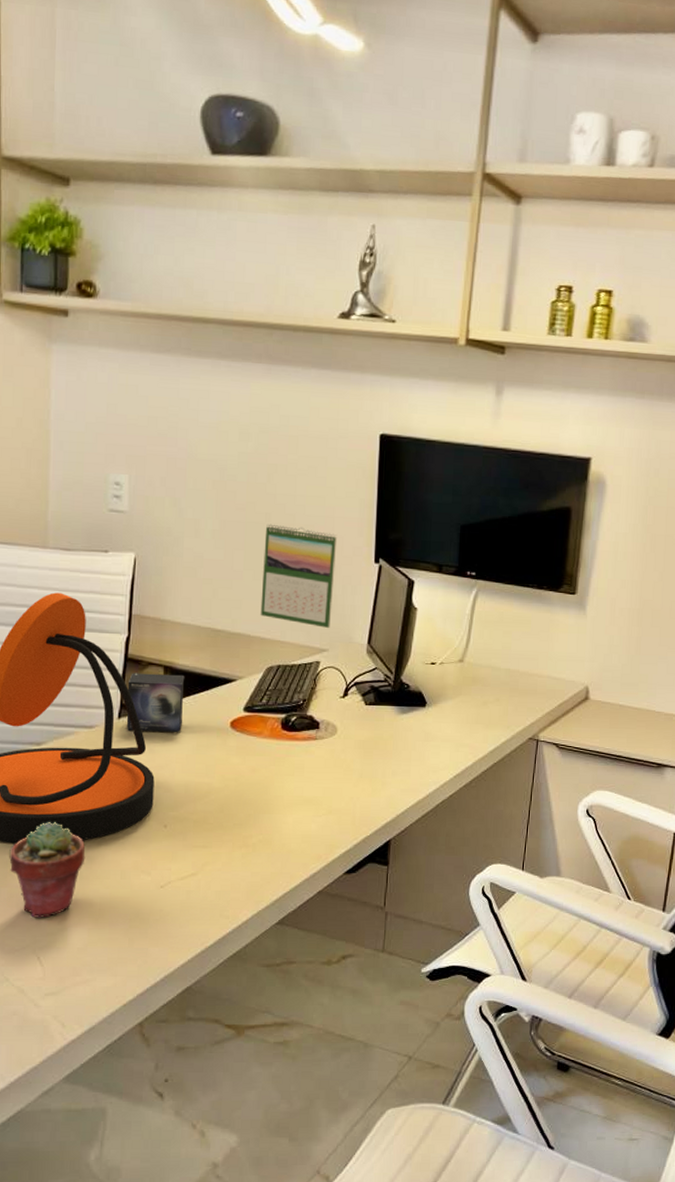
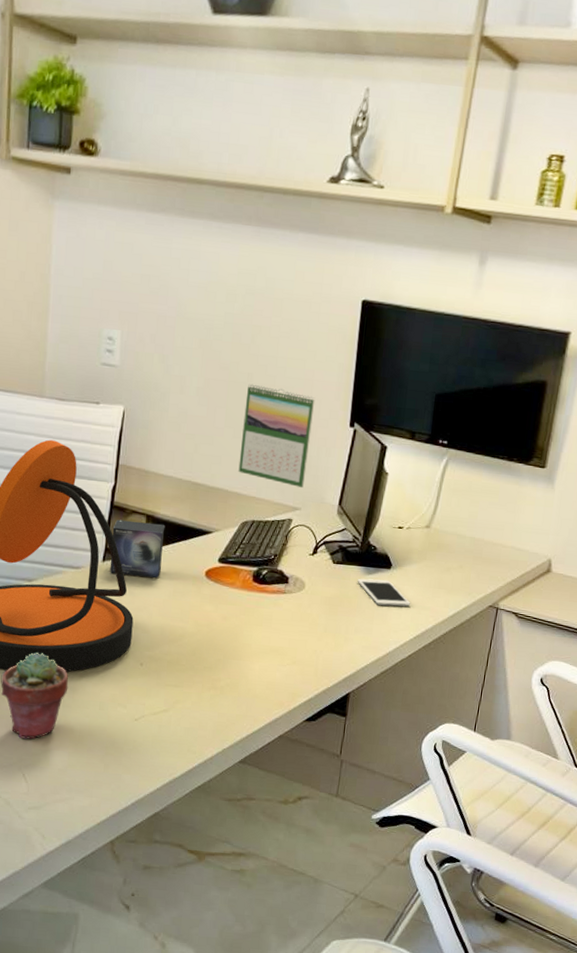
cell phone: none [391,718,449,745] -> present [357,578,411,607]

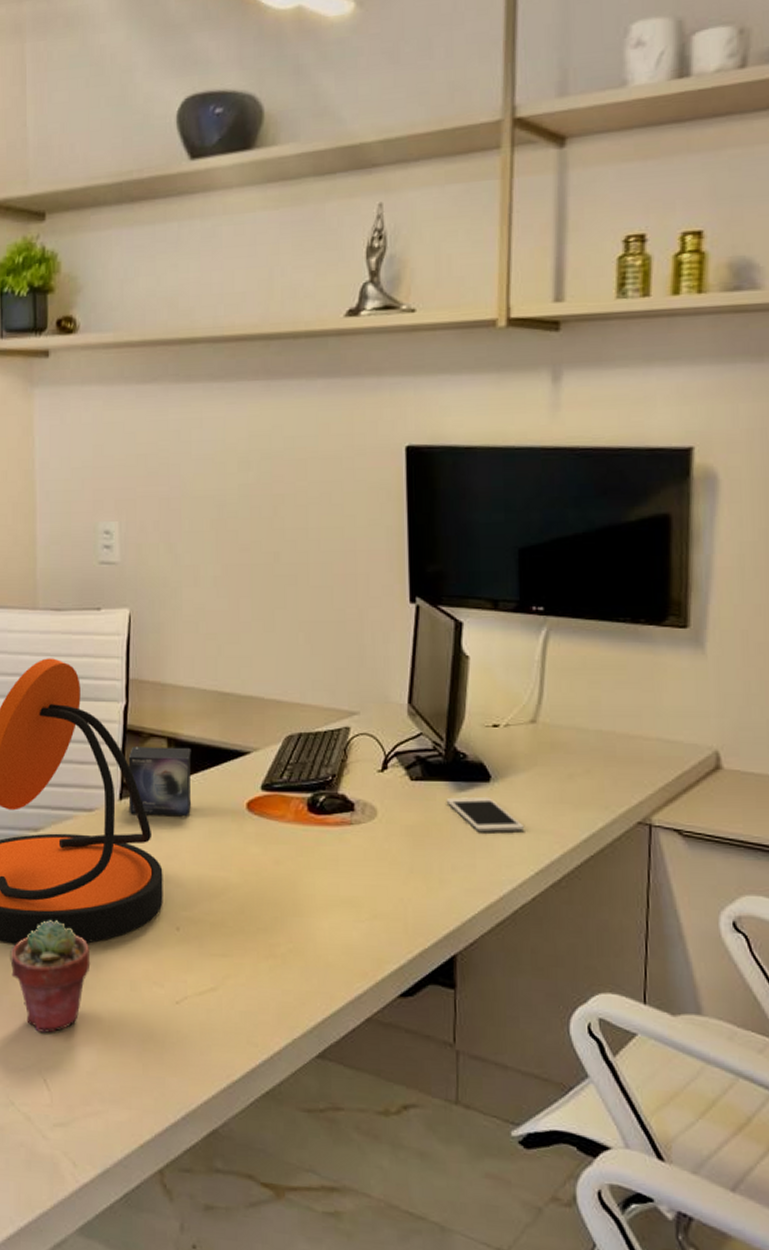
calendar: present [238,384,315,488] -> none [274,564,362,686]

